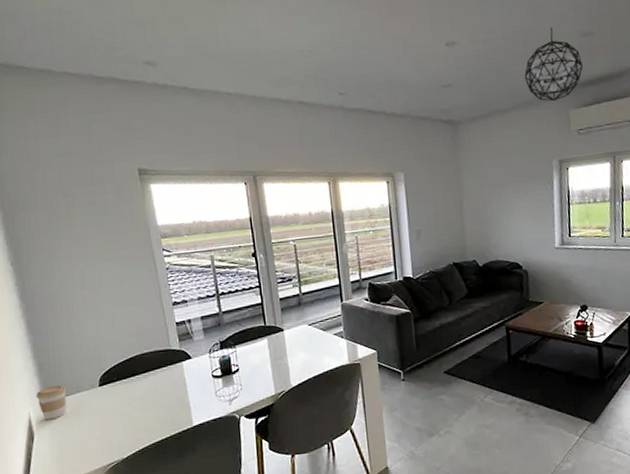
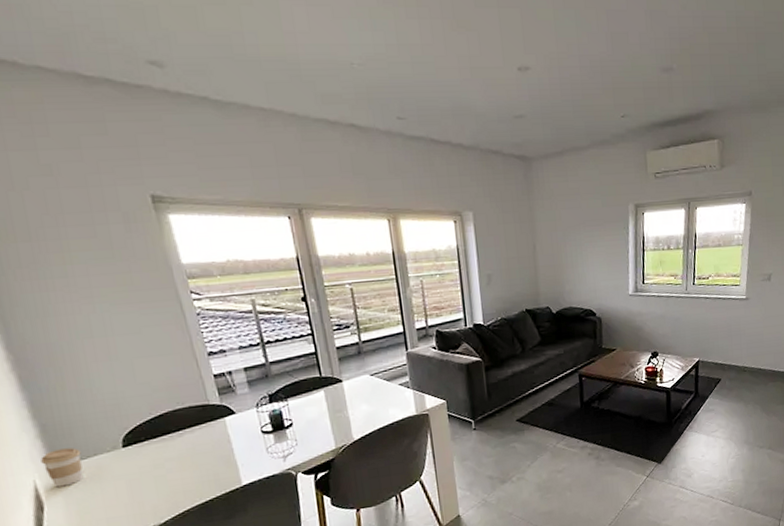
pendant light: present [524,27,583,102] -> none [601,58,662,142]

